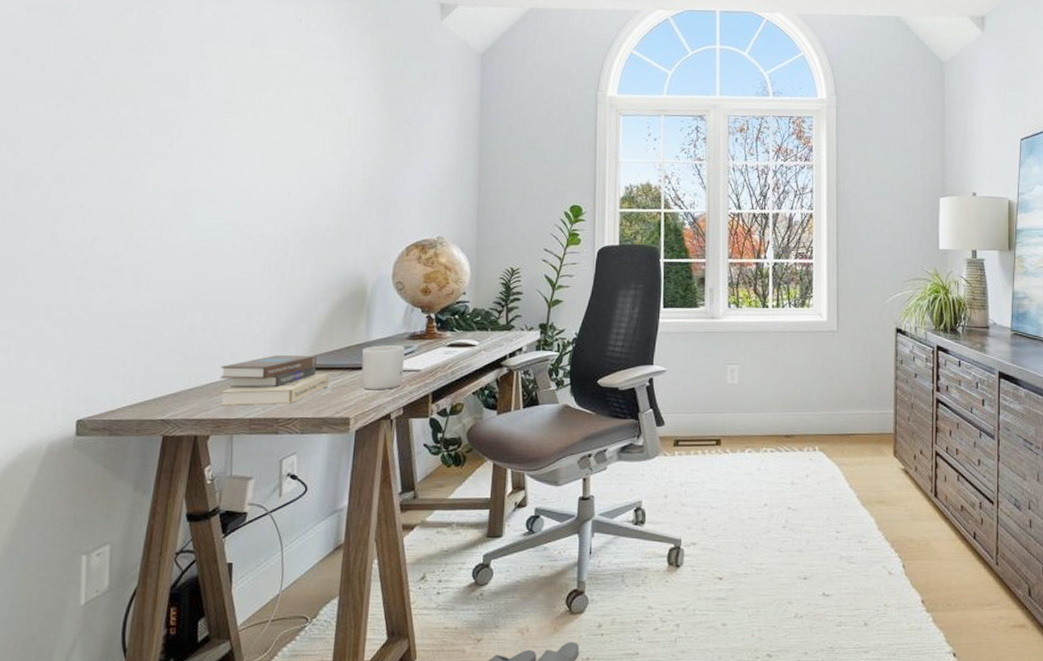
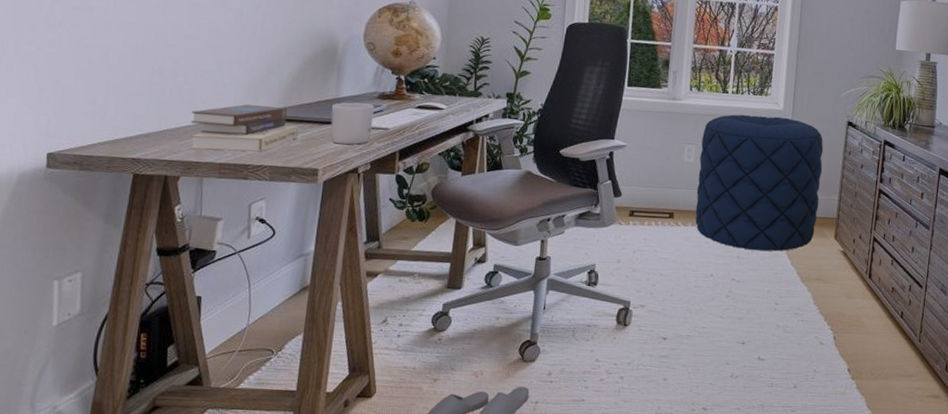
pouf: none [743,328,874,474] -> present [695,114,824,251]

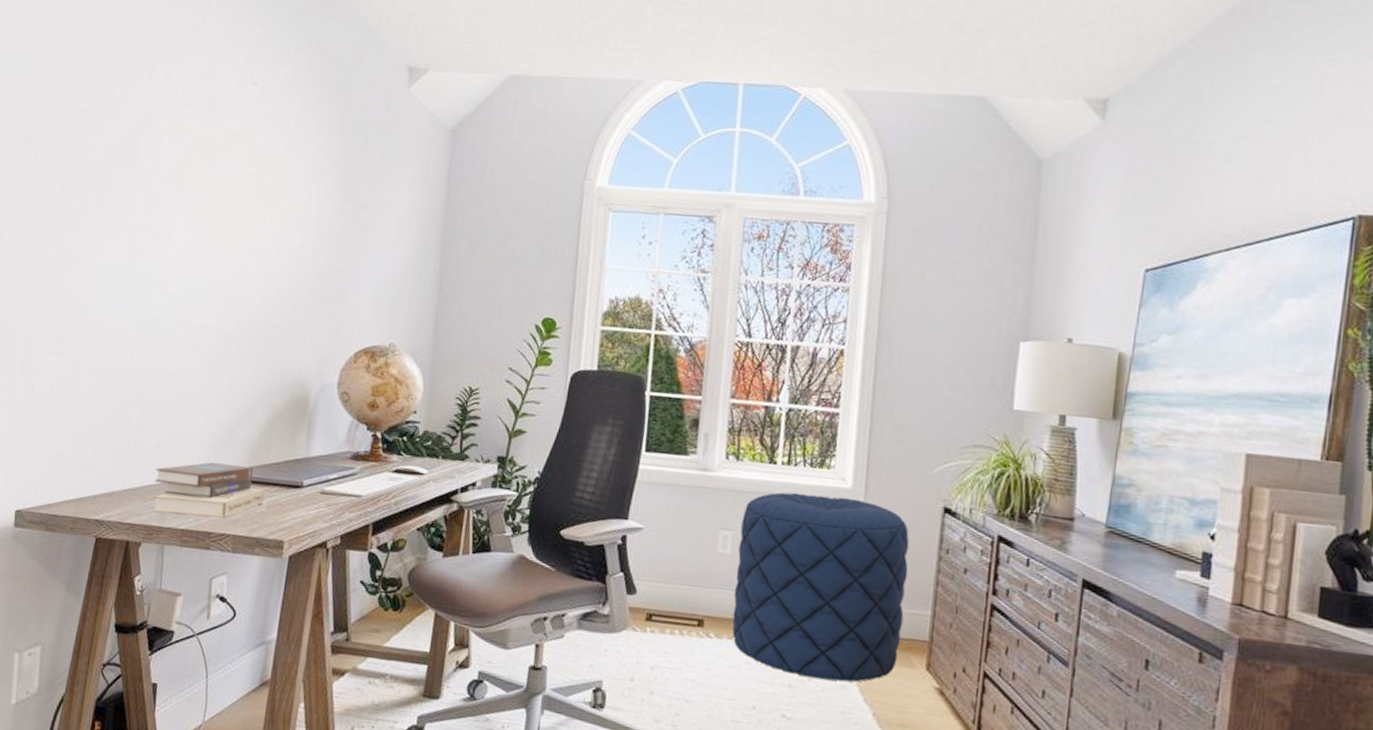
mug: present [331,102,374,145] -> none [298,462,347,514]

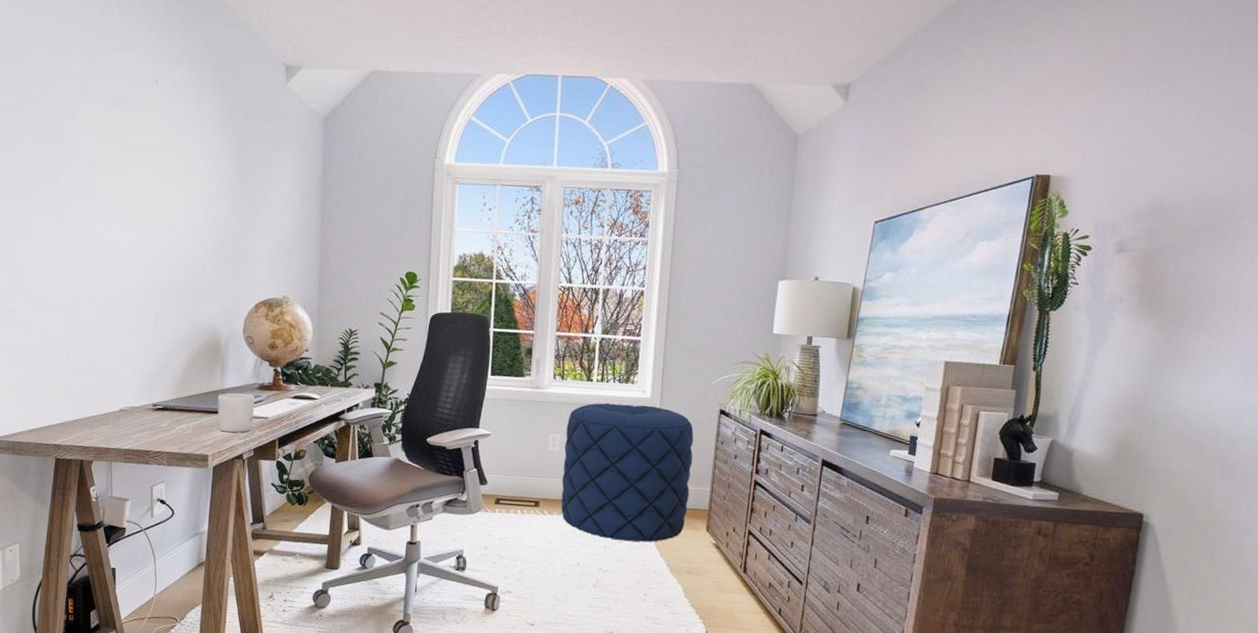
books: present [153,462,266,518] -> none [99,395,191,439]
mug: none [298,462,347,514] -> present [217,393,255,433]

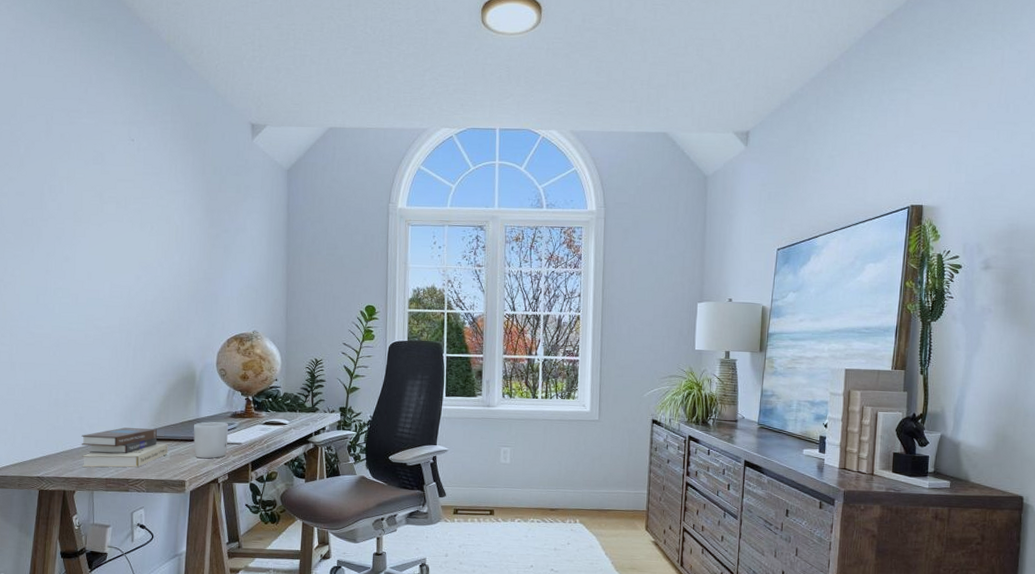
books: none [99,395,191,439] -> present [81,427,169,468]
pouf: present [561,402,694,542] -> none [513,417,631,543]

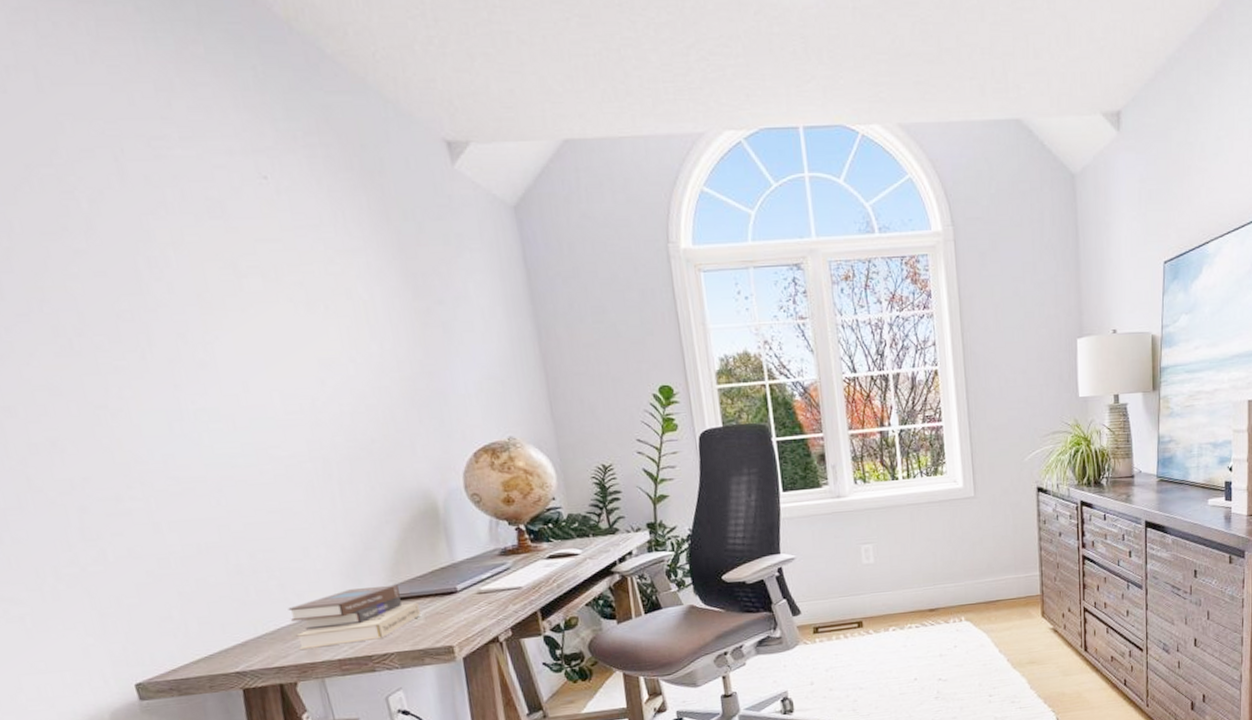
mug: present [193,422,228,459] -> none [449,563,504,615]

